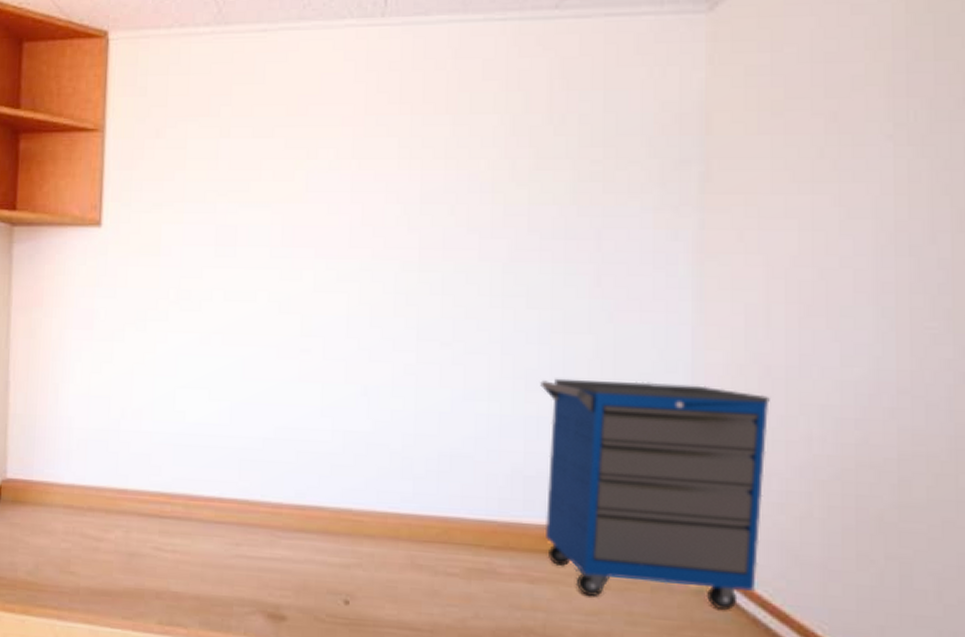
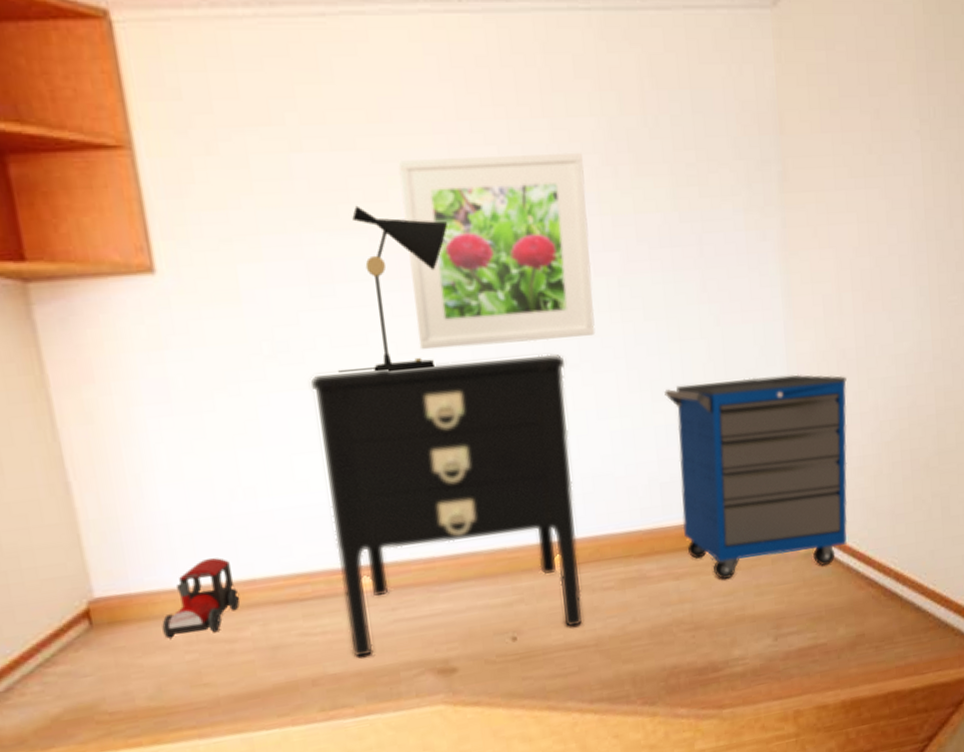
toy train: none [49,464,113,528] -> present [162,558,240,639]
nightstand: none [195,323,437,606] -> present [310,353,583,657]
table lamp: none [225,183,343,328] -> present [337,205,449,373]
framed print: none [300,145,482,317] -> present [398,152,596,350]

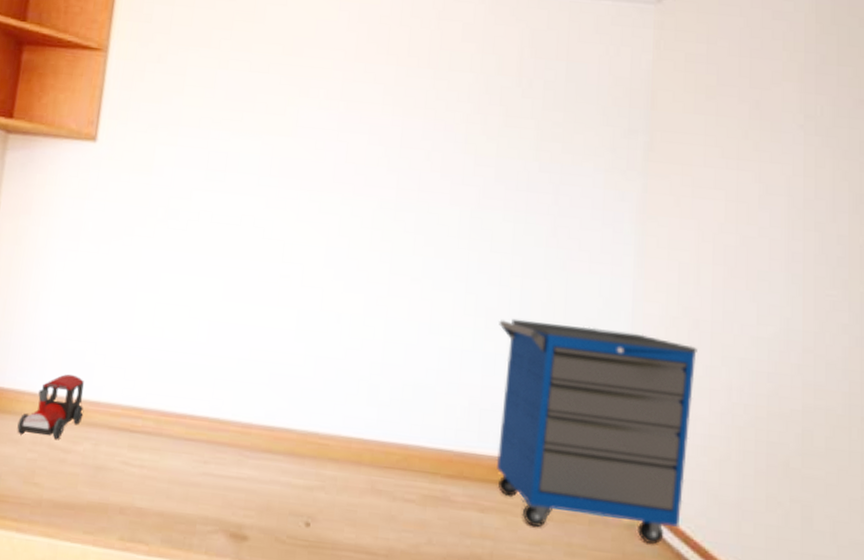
nightstand: present [310,353,583,657] -> none [160,243,408,530]
table lamp: present [337,205,449,373] -> none [210,115,330,255]
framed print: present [398,152,596,350] -> none [282,85,457,256]

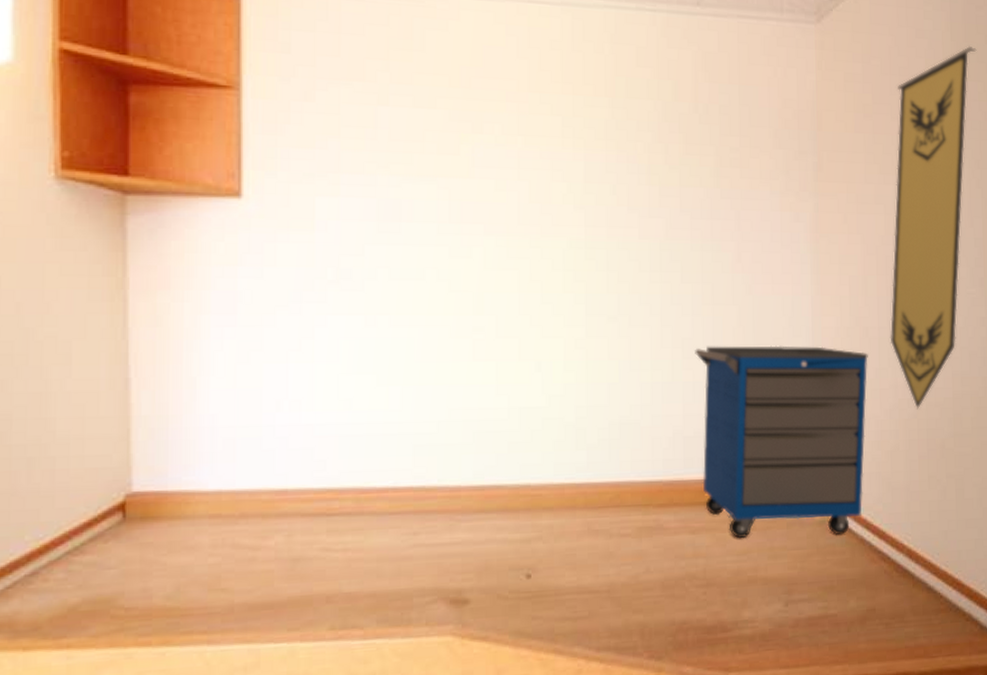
toy train: present [17,374,84,439] -> none [191,465,270,540]
pennant: none [725,28,848,418] -> present [890,45,977,410]

